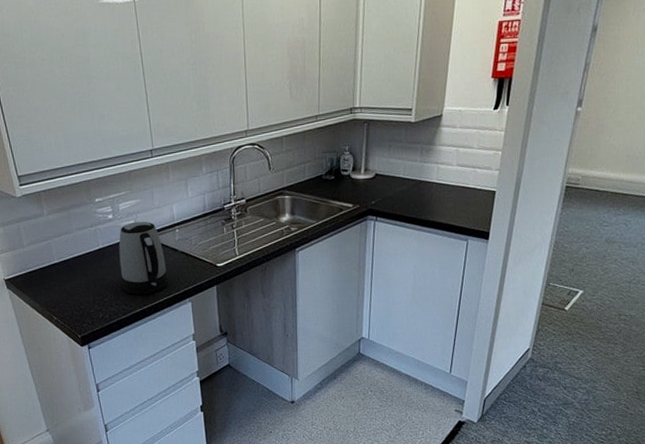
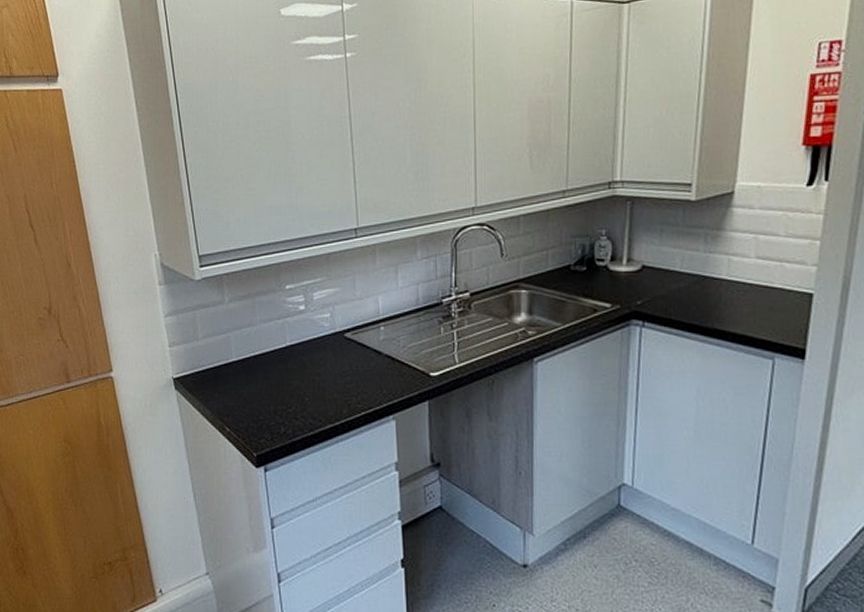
kettle: present [118,221,169,295] -> none [310,314,368,407]

